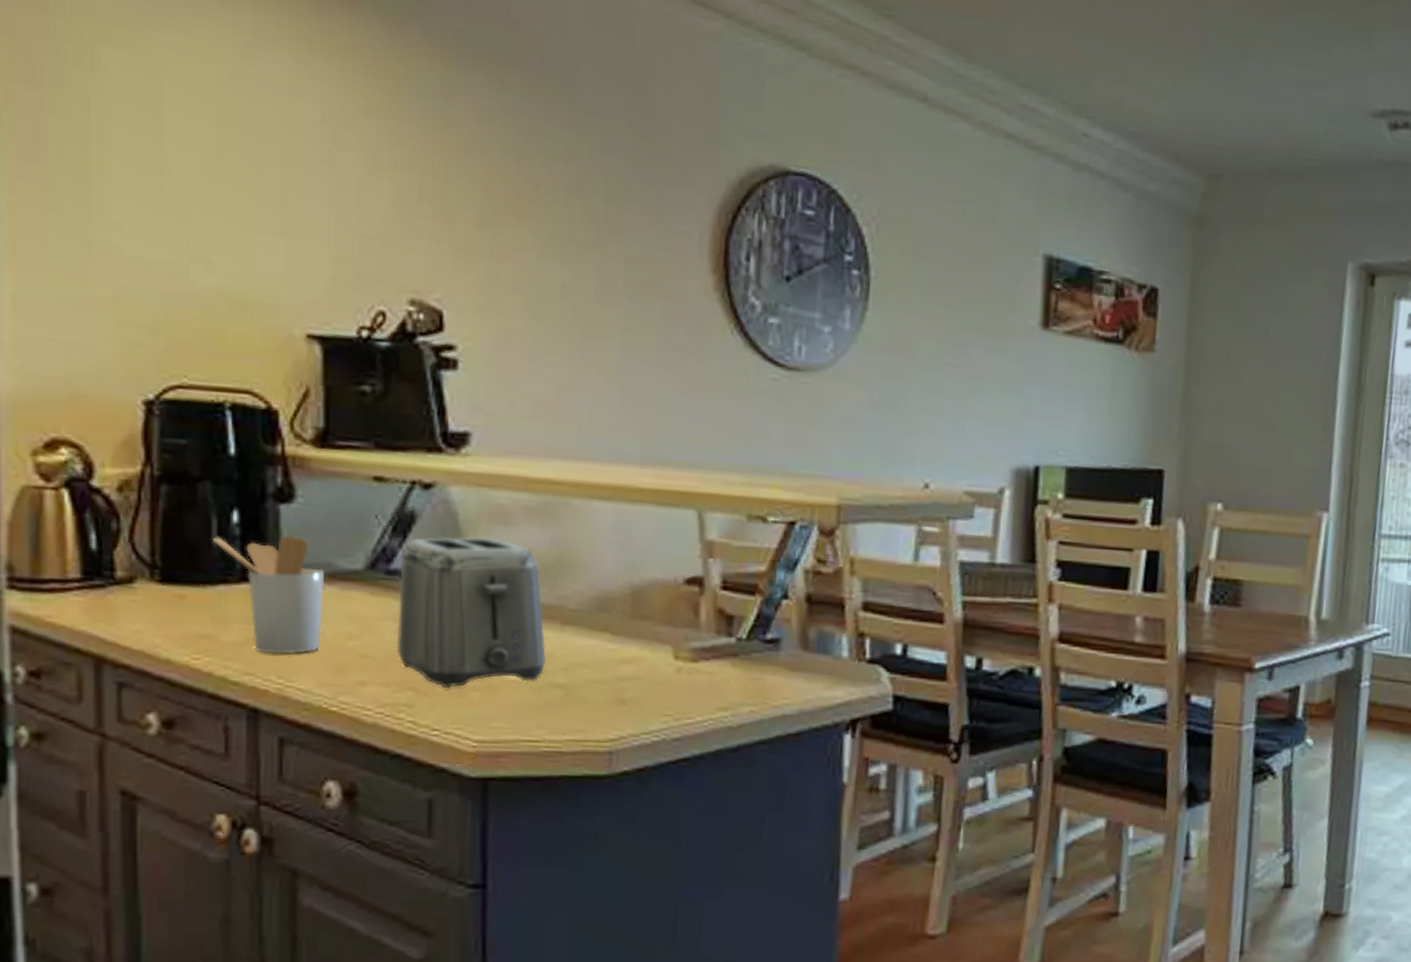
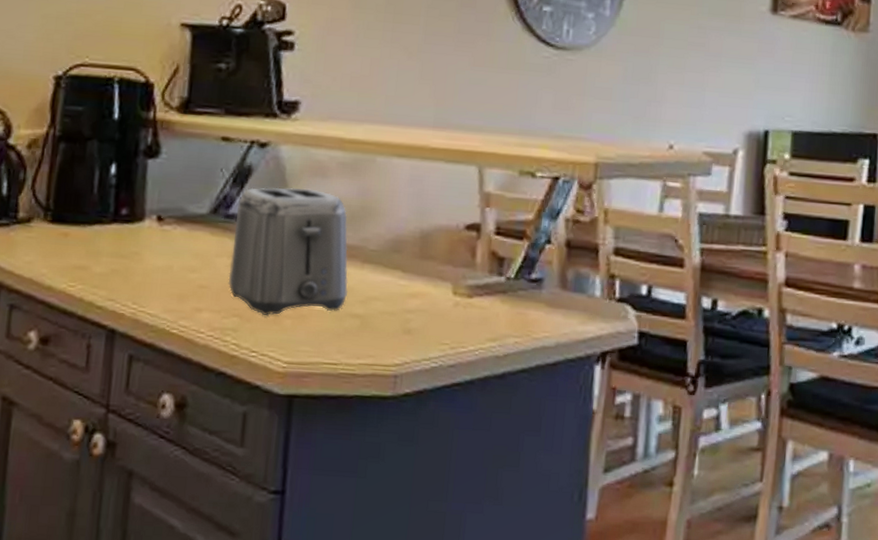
utensil holder: present [213,535,324,654] -> none [94,184,177,284]

